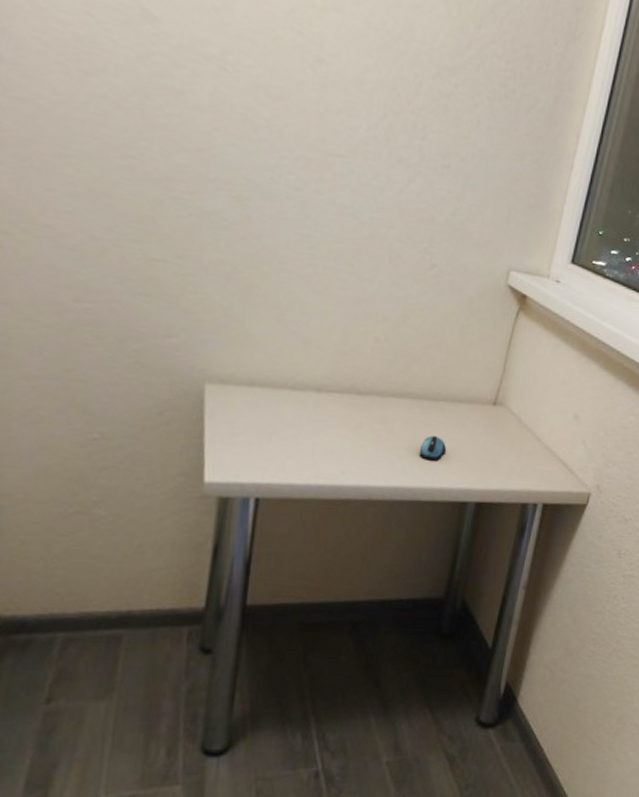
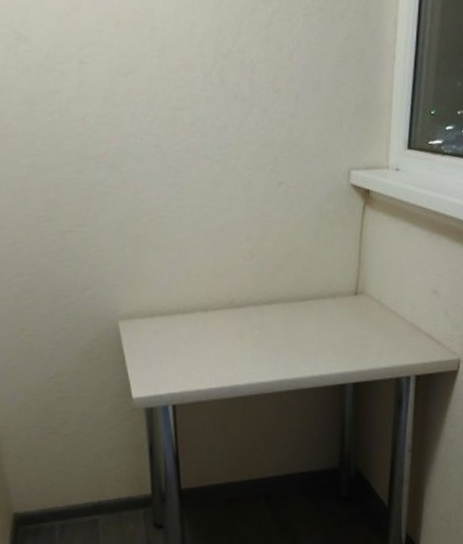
computer mouse: present [420,436,447,461] -> none [297,331,320,353]

